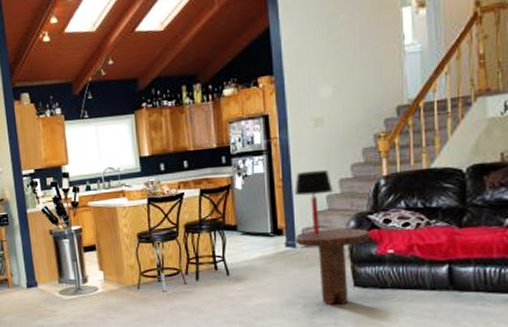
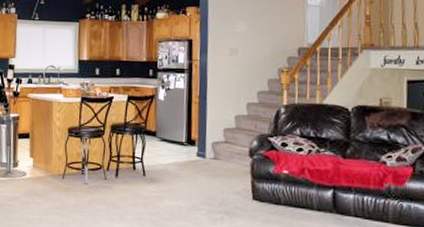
table lamp: present [295,170,333,236] -> none [209,92,241,150]
side table: present [295,228,371,306] -> none [205,145,270,215]

